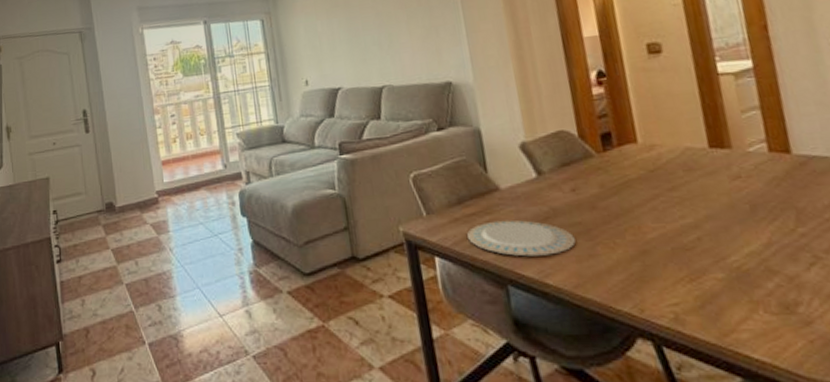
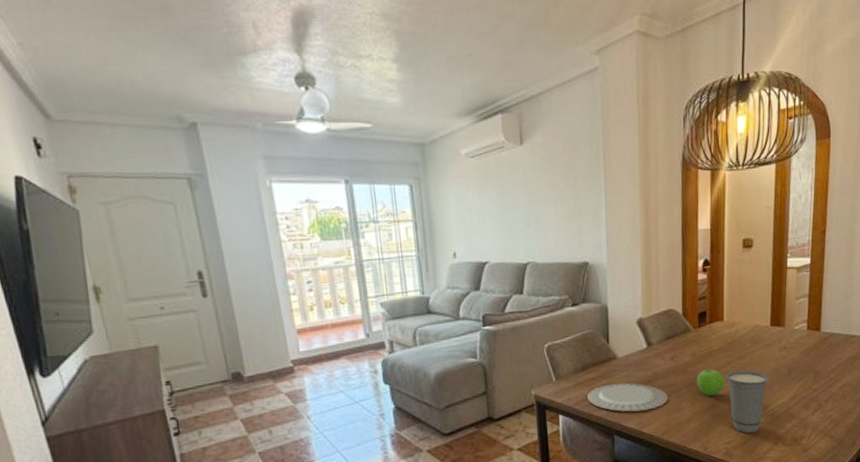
fruit: none [611,203,655,240] -> present [696,369,725,397]
cup: none [652,206,724,293] -> present [725,370,770,434]

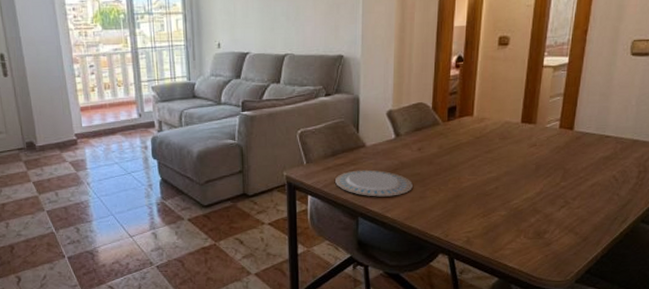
fruit: present [696,369,725,397] -> none [442,161,470,187]
cup: present [725,370,770,434] -> none [470,164,517,225]

